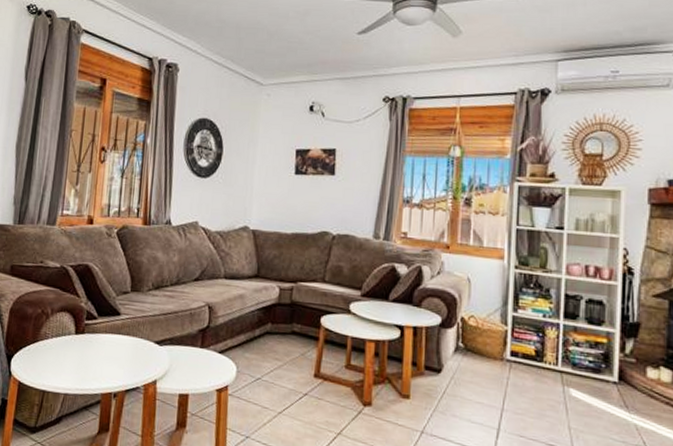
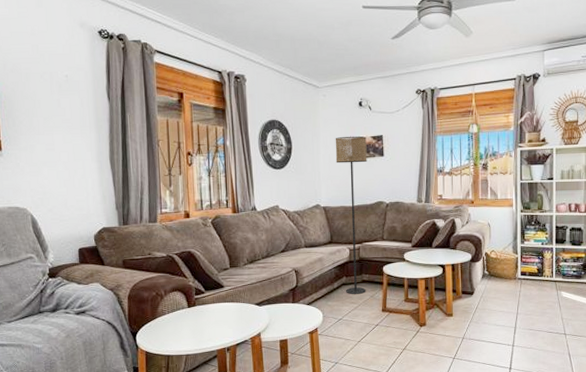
floor lamp: none [268,146,315,350] -> present [335,136,367,295]

